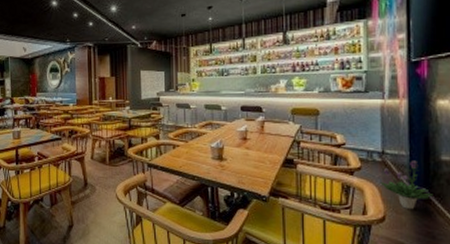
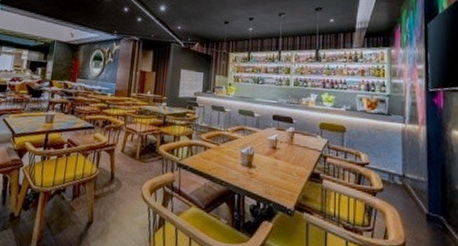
potted plant: present [380,160,433,210] -> none [401,187,450,239]

